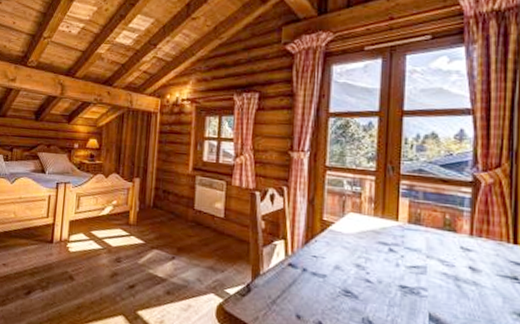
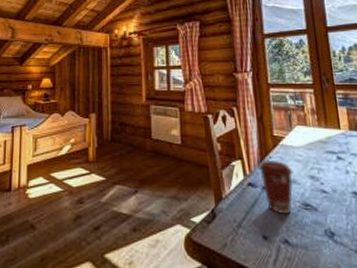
coffee cup: none [301,244,339,299] -> present [258,159,294,215]

